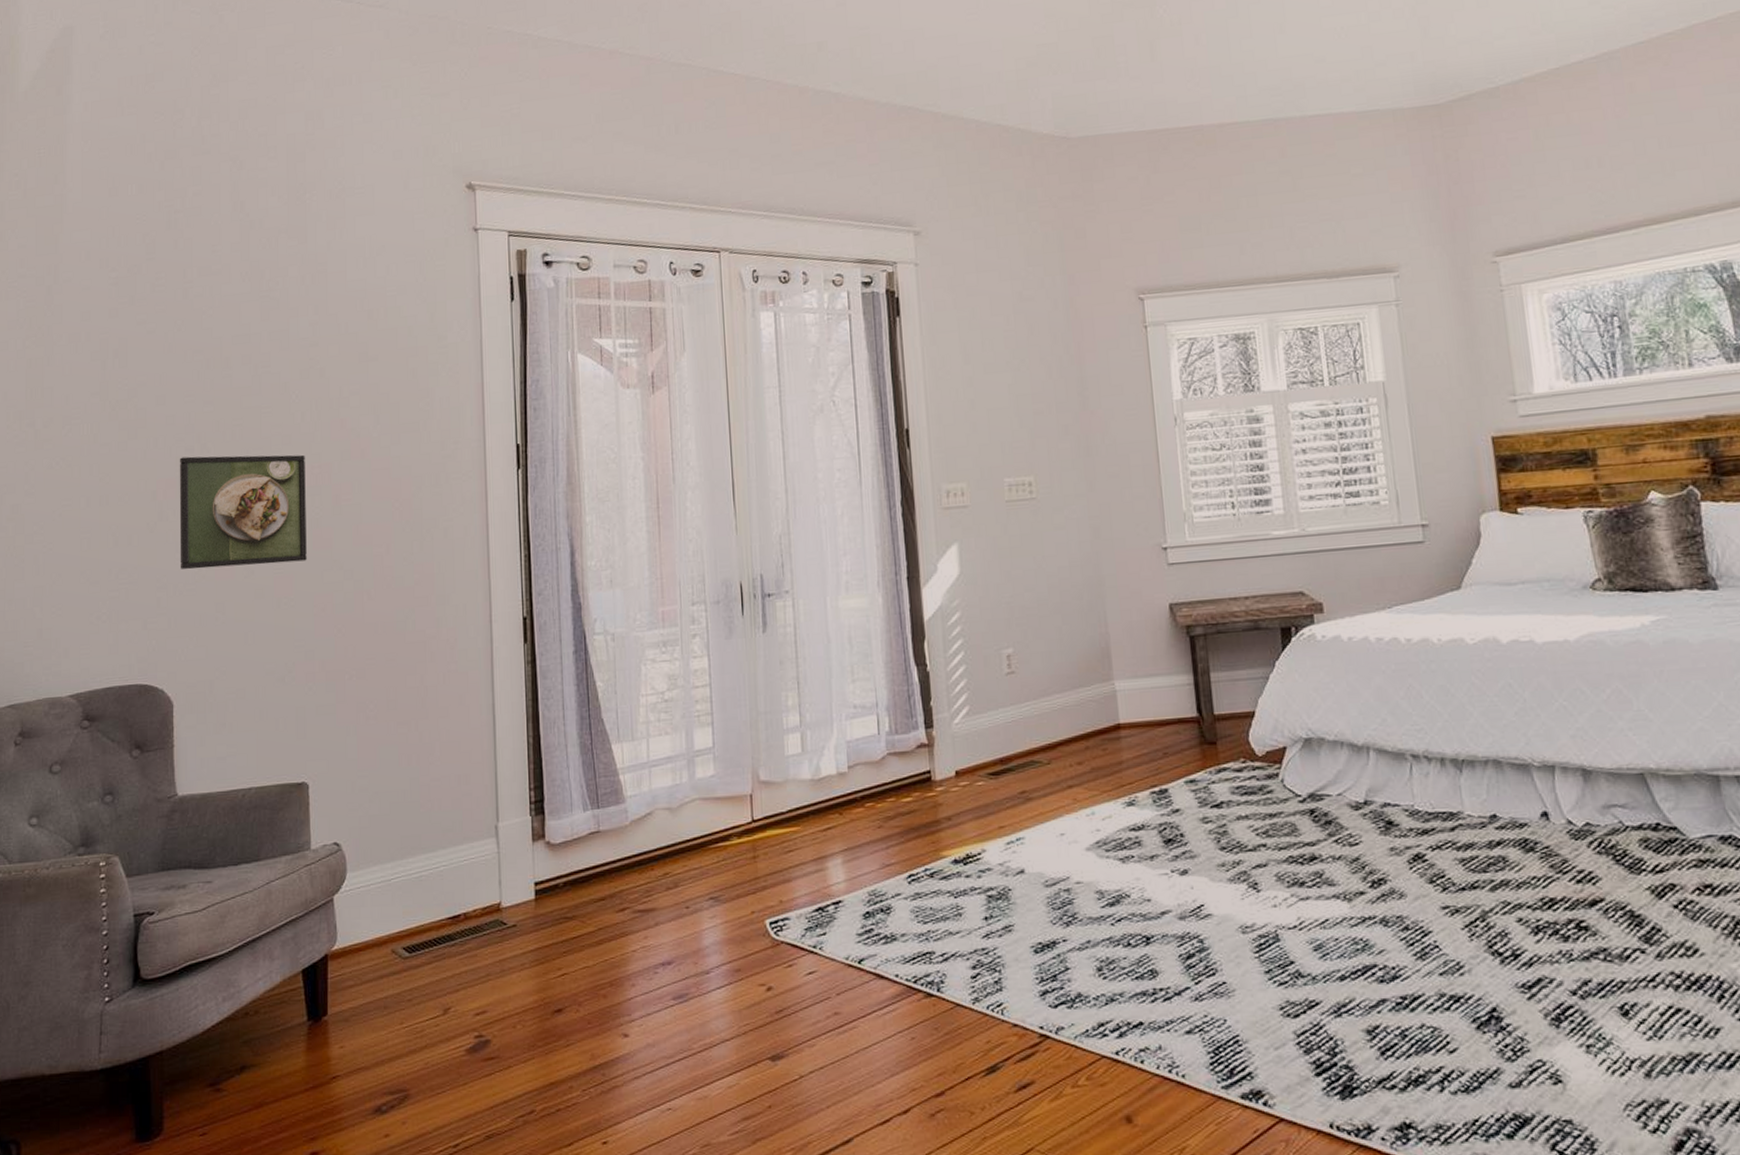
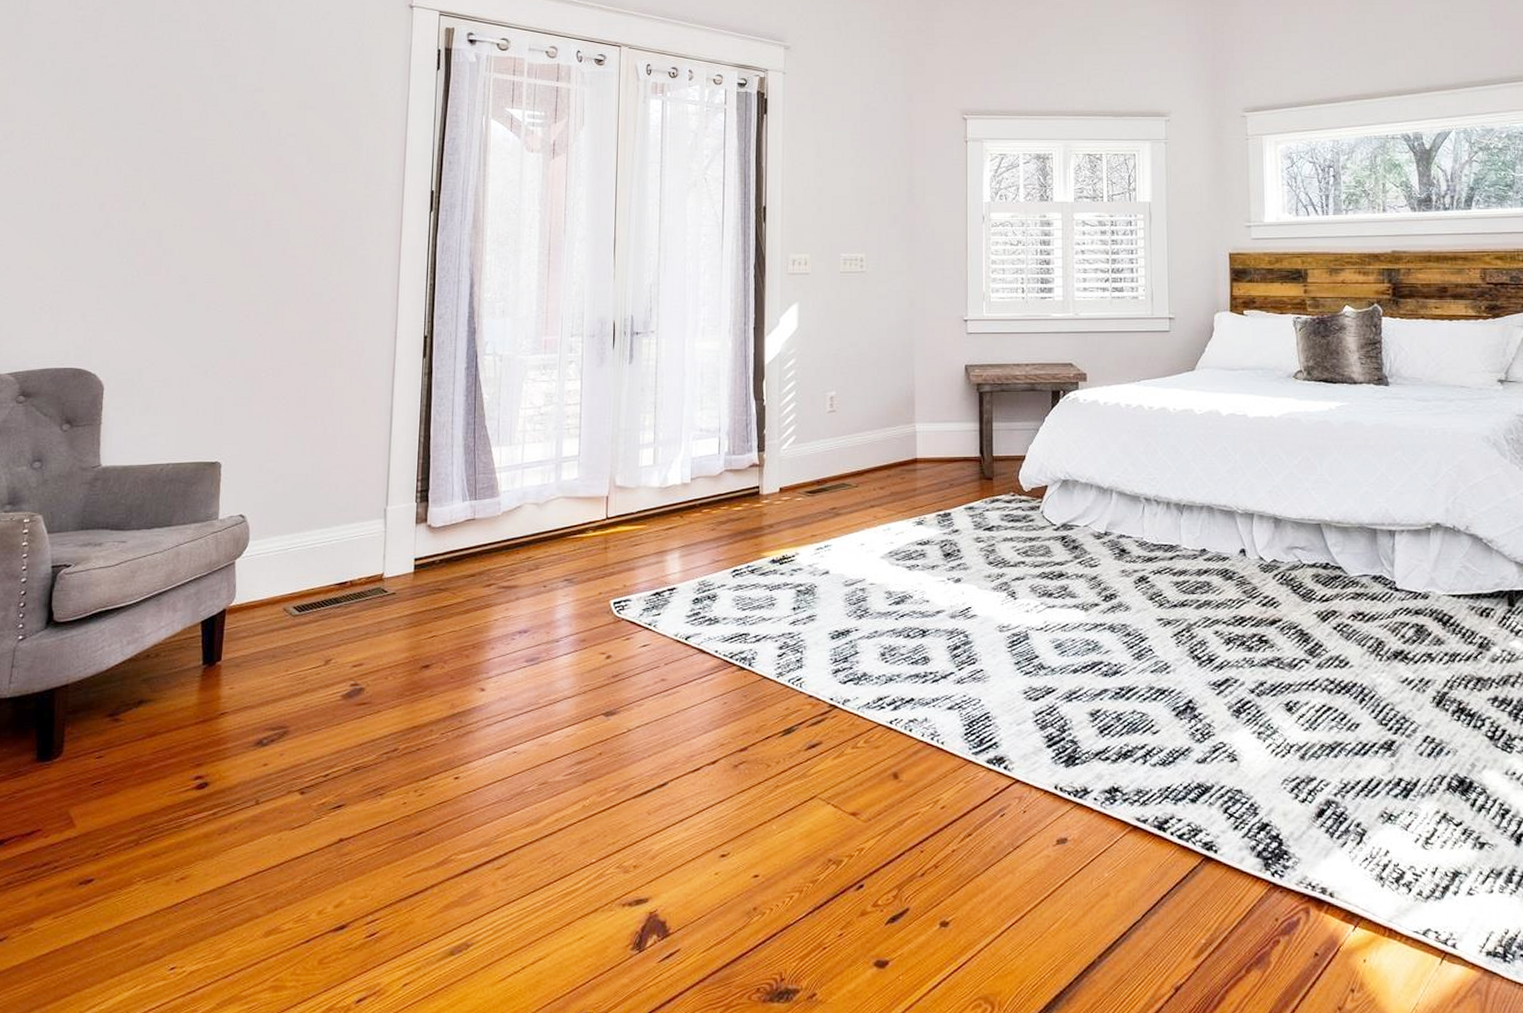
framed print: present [179,454,307,570] -> none [120,176,243,274]

